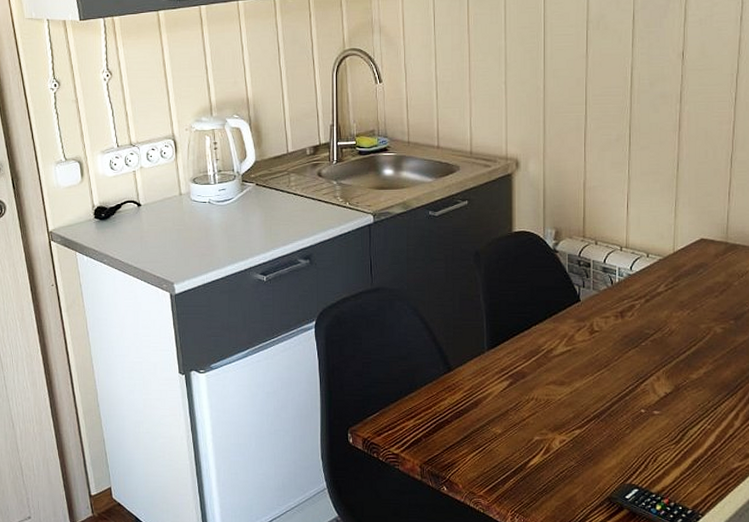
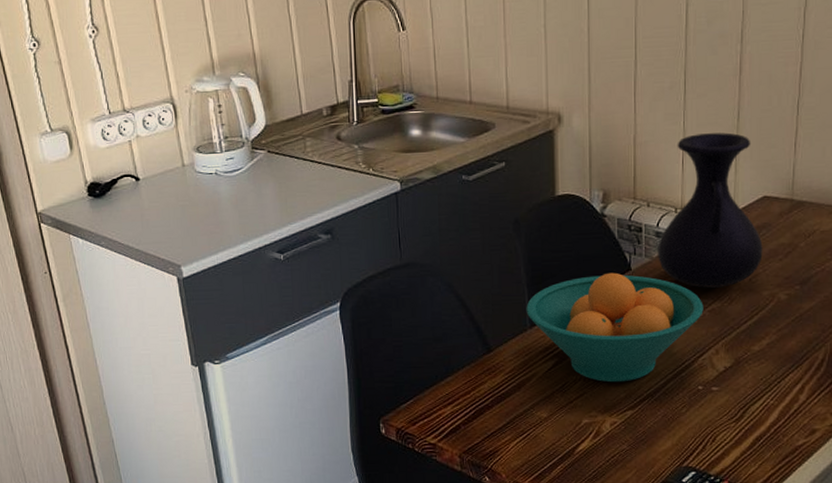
fruit bowl: none [484,303,646,403] -> present [526,272,704,383]
vase: none [604,181,700,320] -> present [658,132,763,288]

